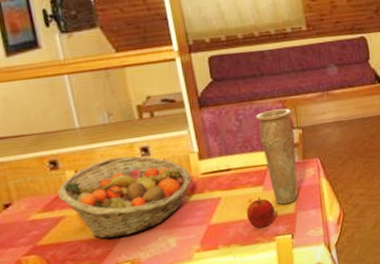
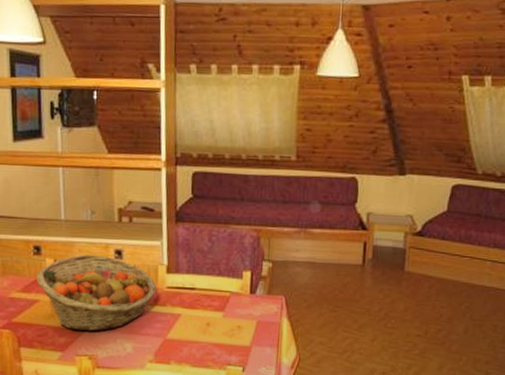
apple: present [246,197,275,228] -> none [202,322,230,354]
vase: present [255,108,298,205] -> none [227,237,265,335]

